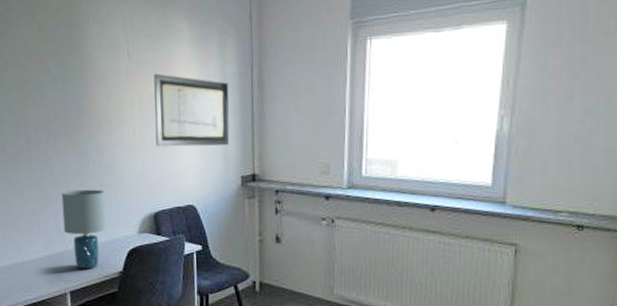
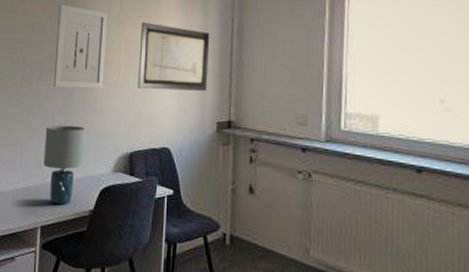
wall art: none [57,56,119,151] -> present [53,4,108,90]

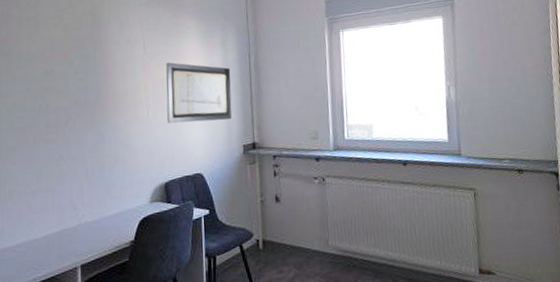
lamp: present [43,125,86,205] -> none [77,164,120,242]
wall art: present [53,4,108,90] -> none [81,50,134,131]

